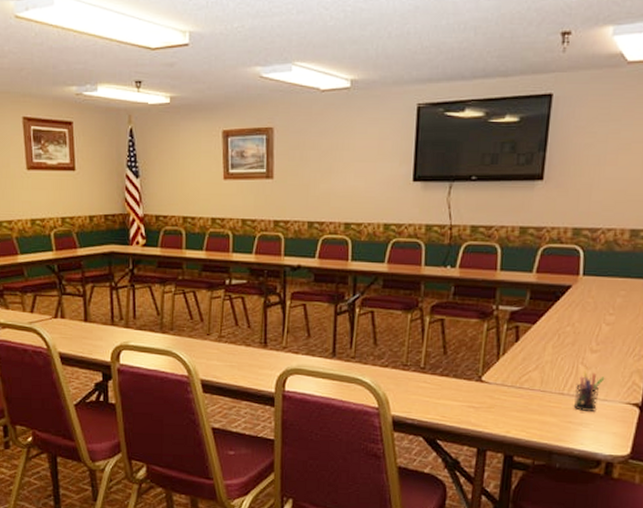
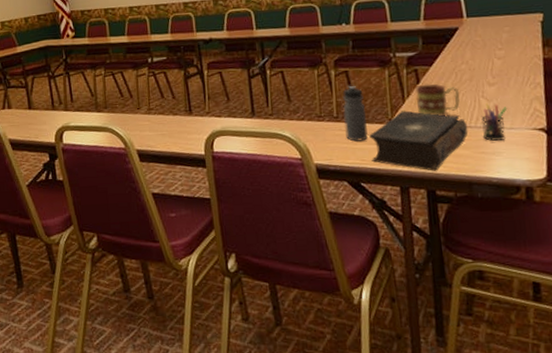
water bottle: none [430,336,456,396] -> present [342,86,369,142]
book: none [453,369,560,436] -> present [369,110,468,171]
mug: none [511,343,559,380] -> present [415,84,460,117]

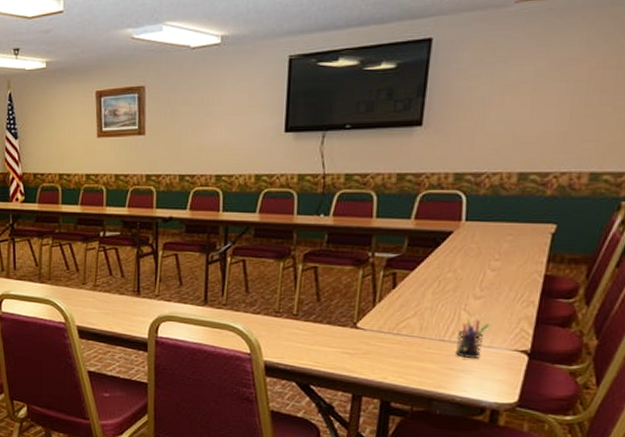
water bottle: present [342,86,369,142] -> none [303,284,330,343]
book: present [369,110,468,171] -> none [326,315,441,382]
mug: present [415,84,460,117] -> none [388,290,439,326]

